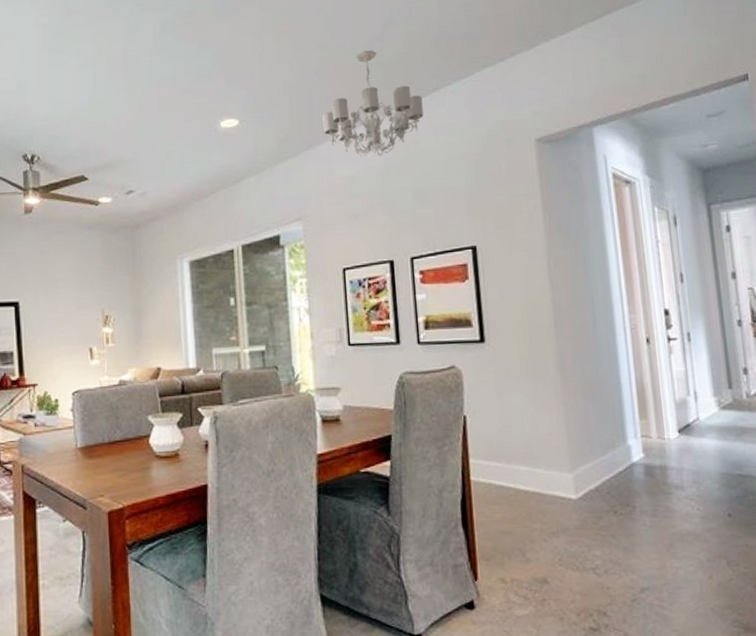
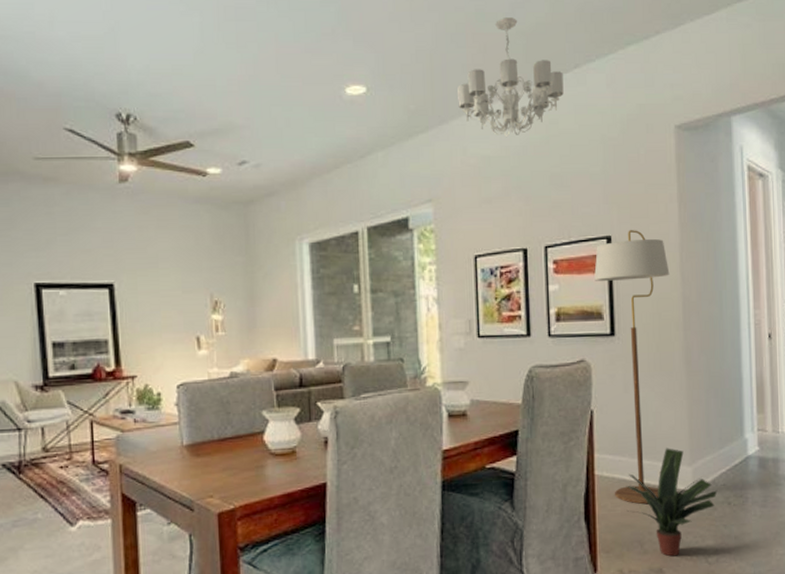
floor lamp: none [461,239,539,512] -> present [594,230,670,505]
potted plant: none [503,454,602,567] -> present [626,448,718,557]

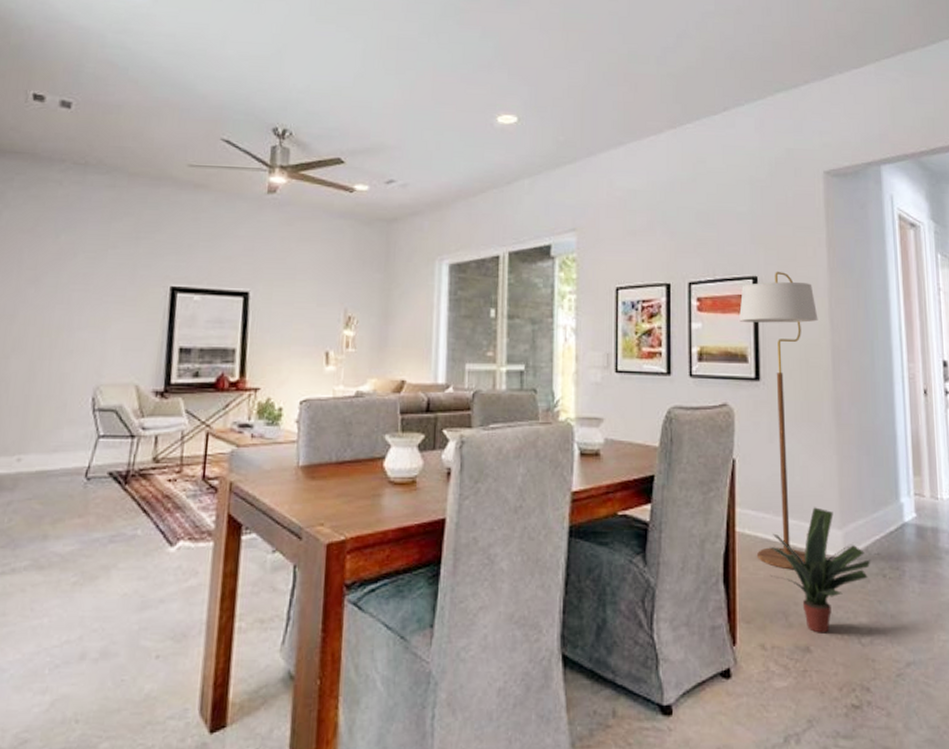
chandelier: present [457,17,564,137] -> none [607,60,712,172]

